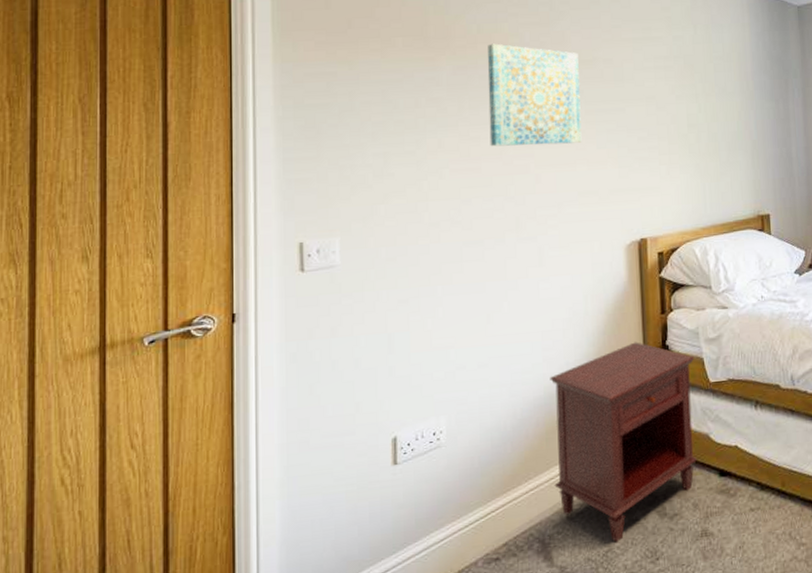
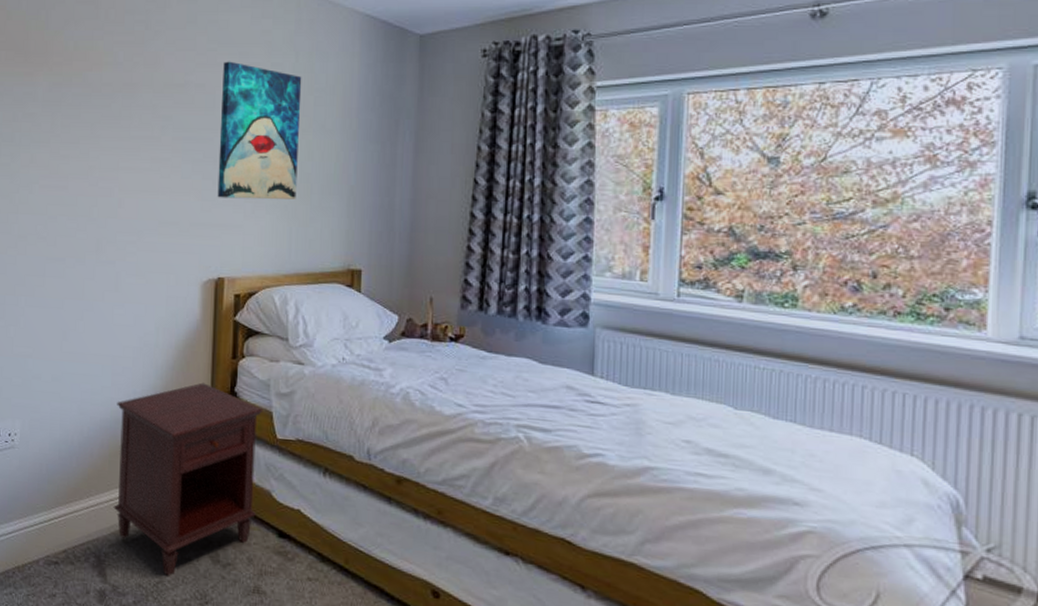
wall art: present [487,43,582,147] -> none [78,61,170,171]
wall art: none [628,36,707,164] -> present [217,61,302,200]

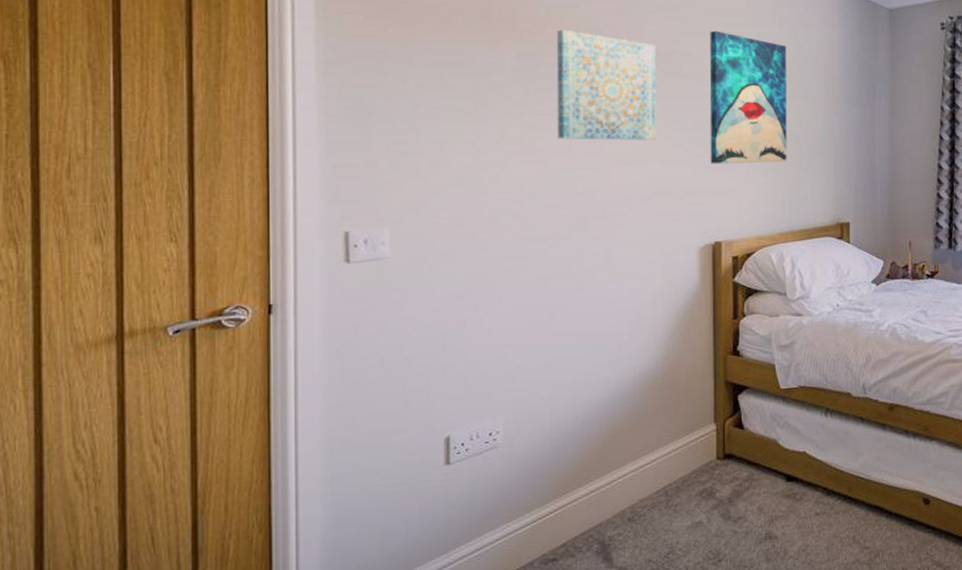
wall art: none [78,61,170,171] -> present [556,29,657,140]
nightstand: present [113,382,264,576] -> none [615,346,766,544]

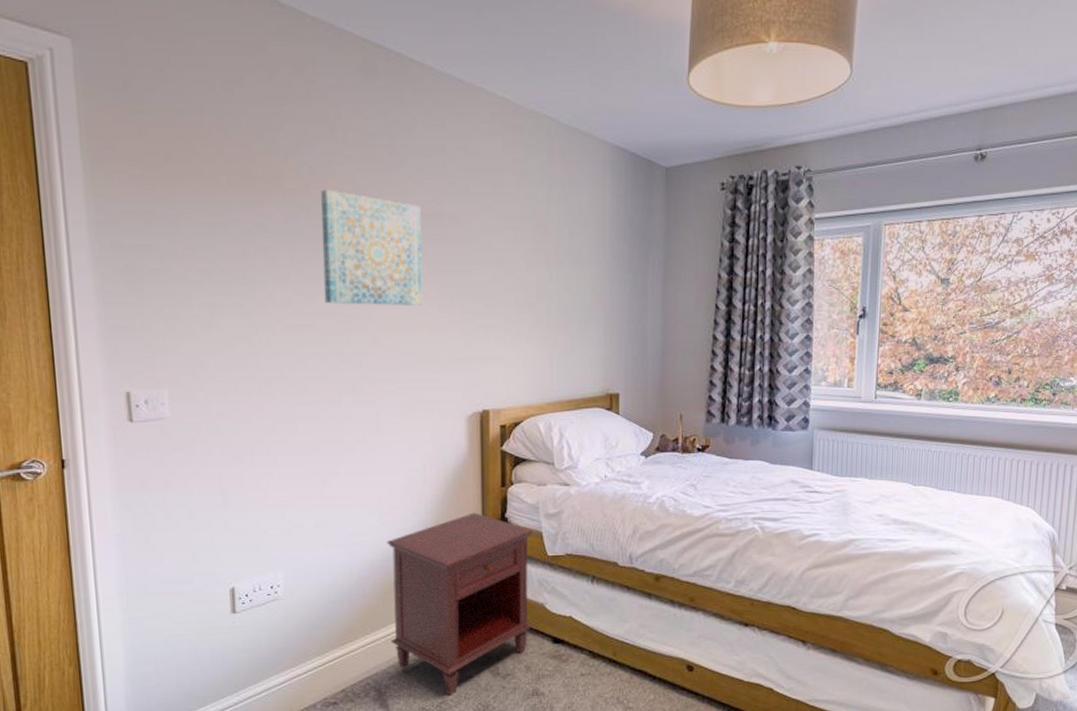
nightstand: none [615,346,766,544] -> present [387,512,534,695]
wall art: present [709,30,787,164] -> none [476,190,557,331]

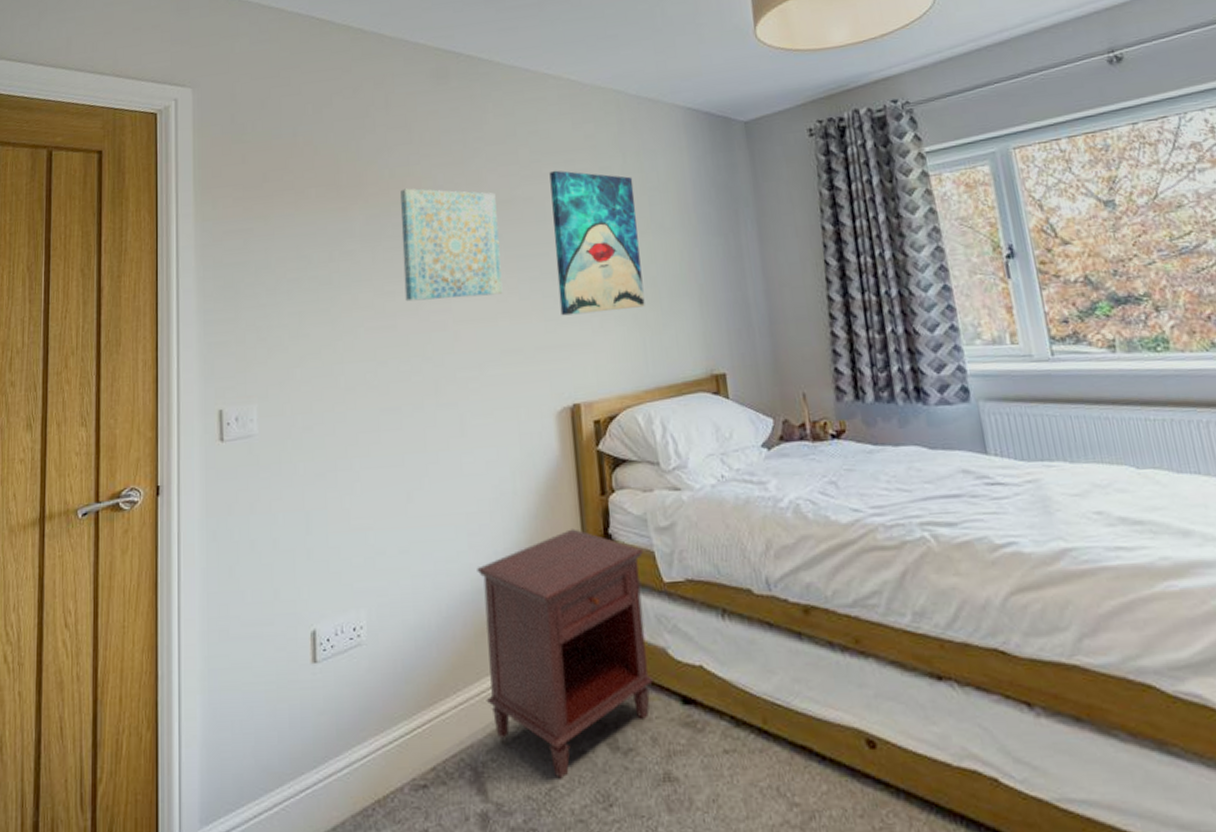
wall art: none [476,190,557,331] -> present [549,170,645,316]

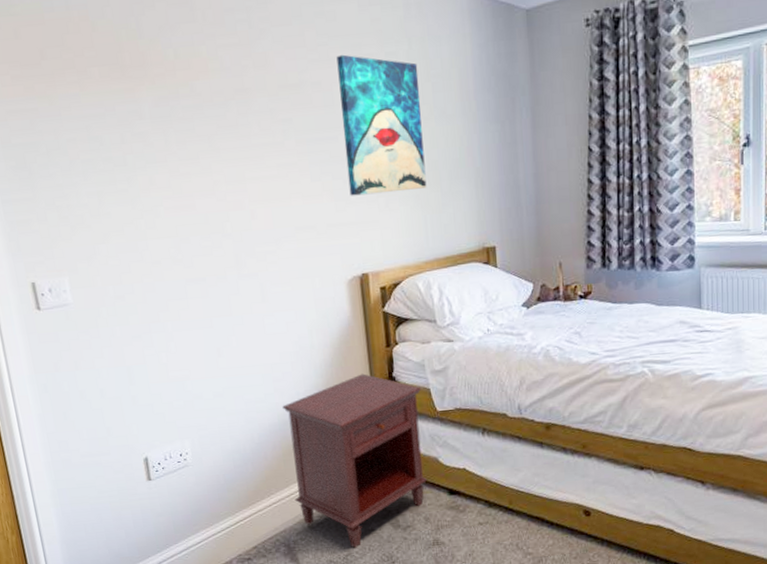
wall art: present [400,188,503,302] -> none [187,69,295,183]

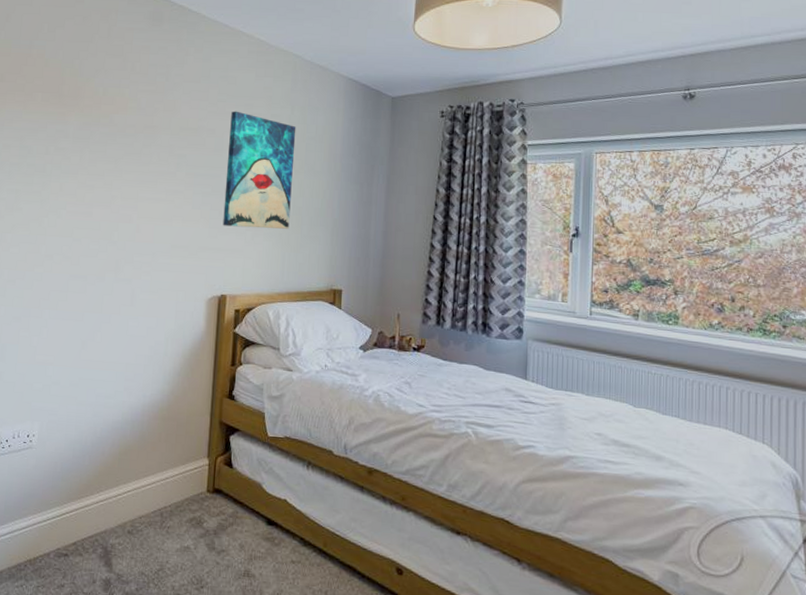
nightstand: present [282,373,428,548] -> none [121,387,257,564]

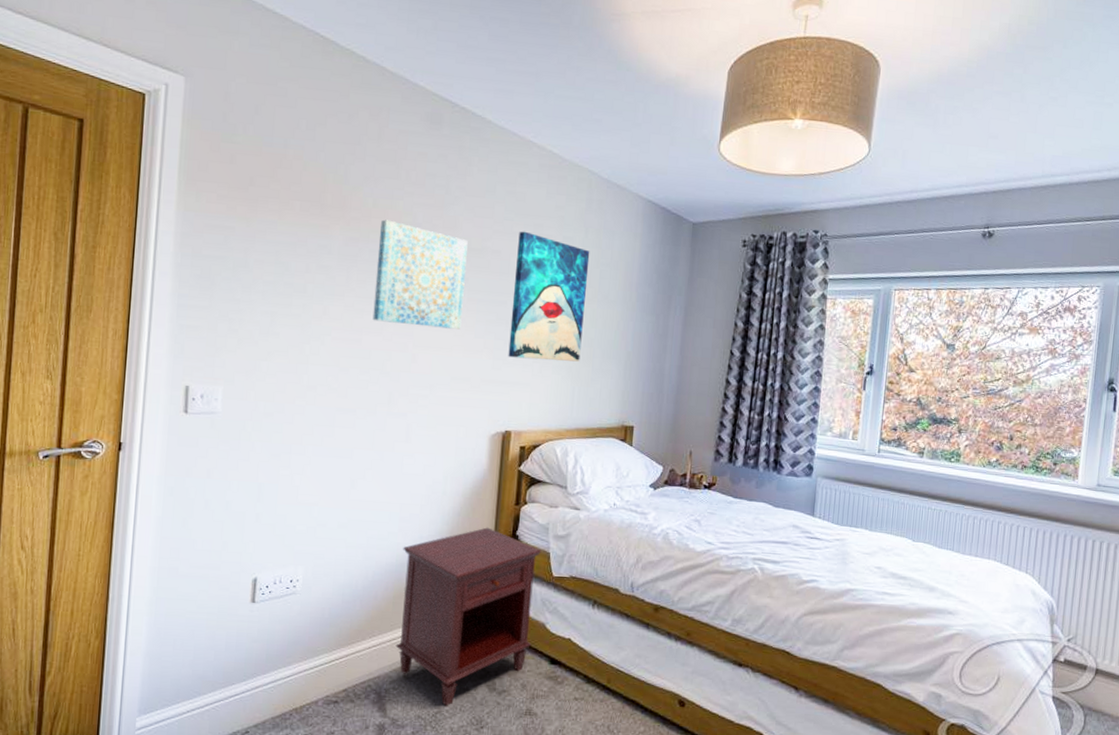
wall art: none [102,105,186,201] -> present [372,219,468,330]
nightstand: none [121,387,257,564] -> present [395,527,542,706]

